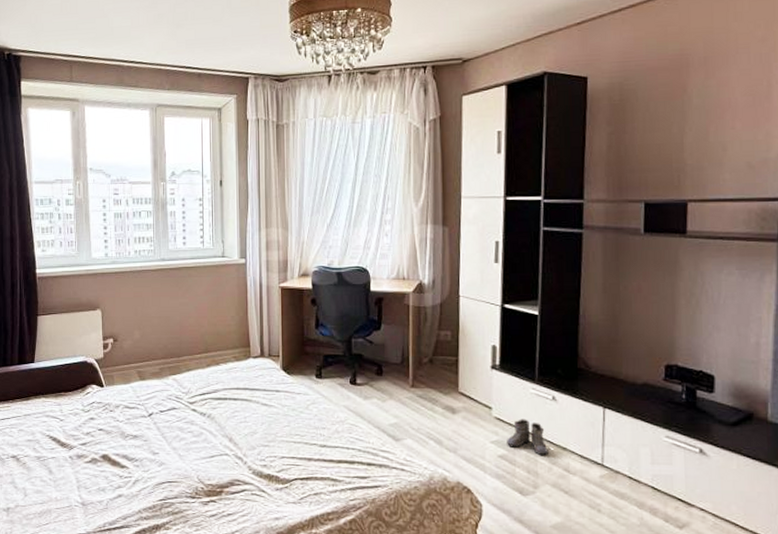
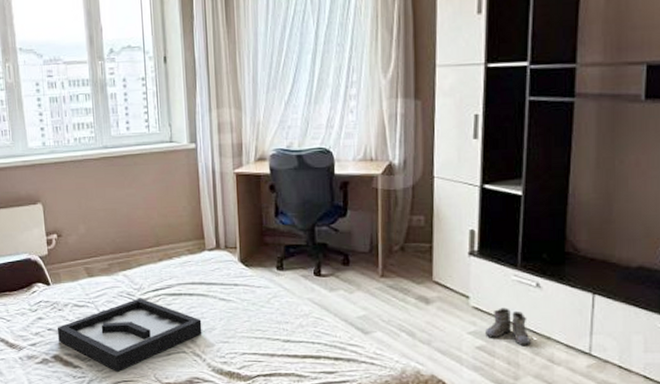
decorative tray: none [107,401,245,473] -> present [57,298,202,372]

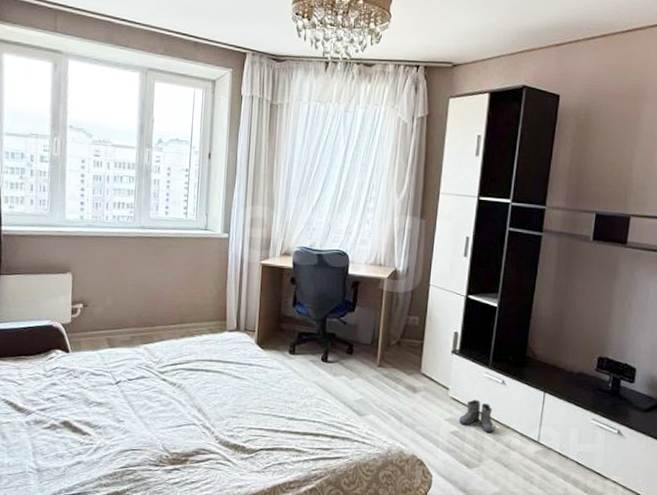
decorative tray: present [57,298,202,372] -> none [69,370,215,440]

